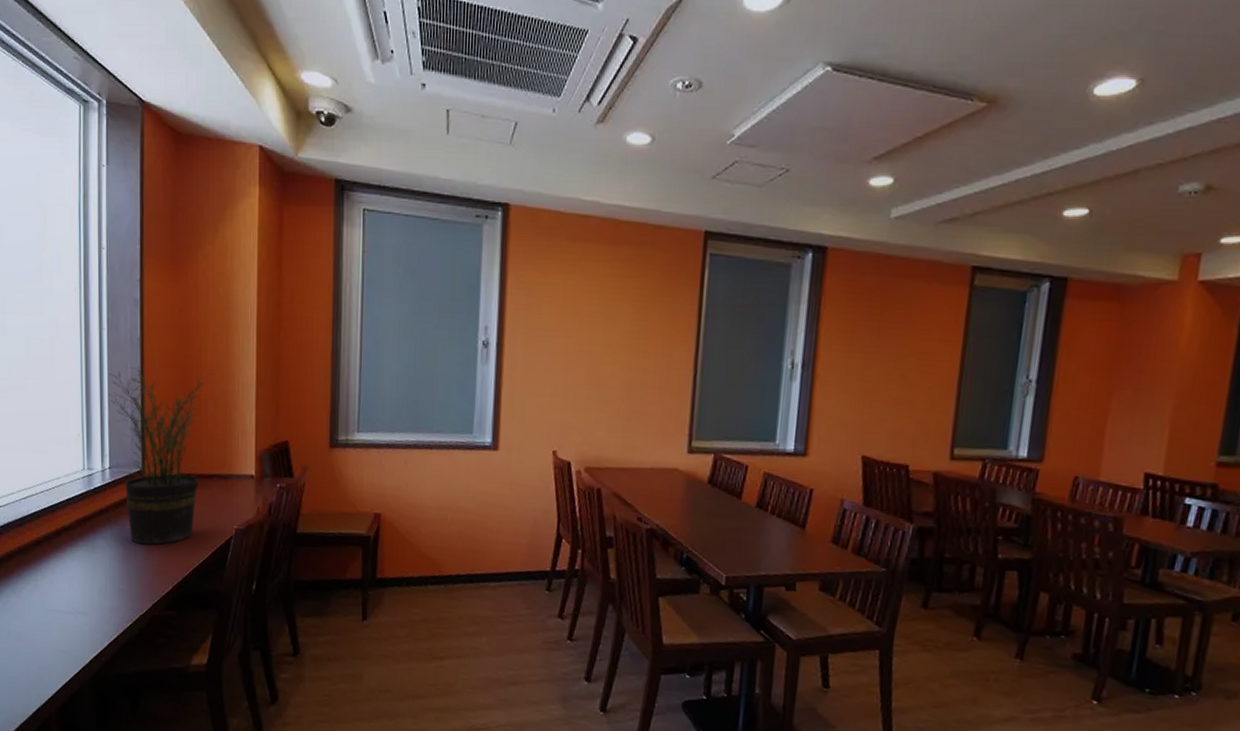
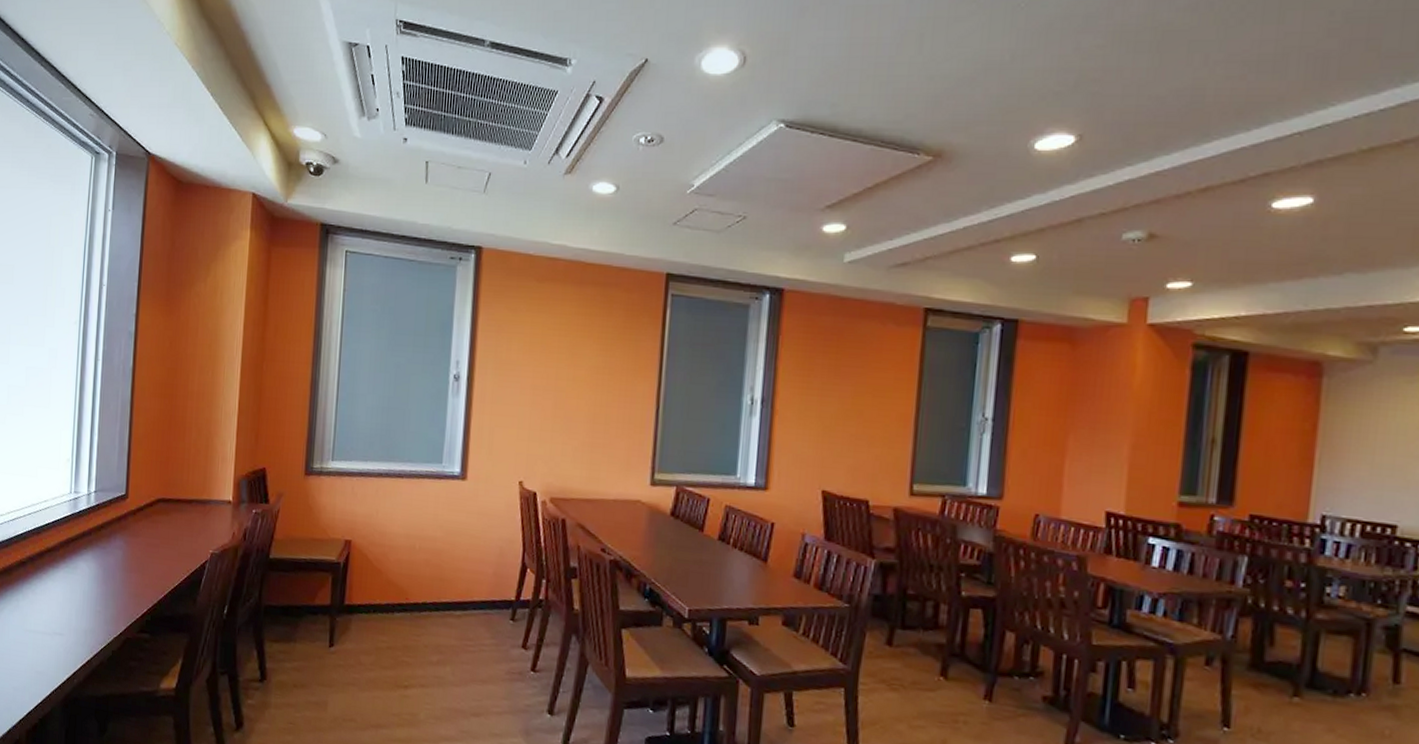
potted plant: present [108,366,215,545] -> none [98,395,200,568]

